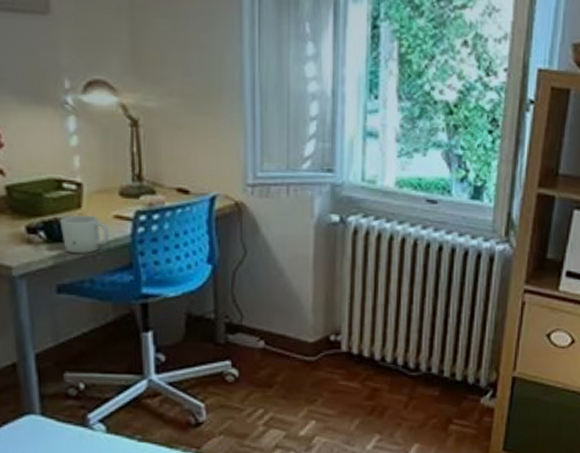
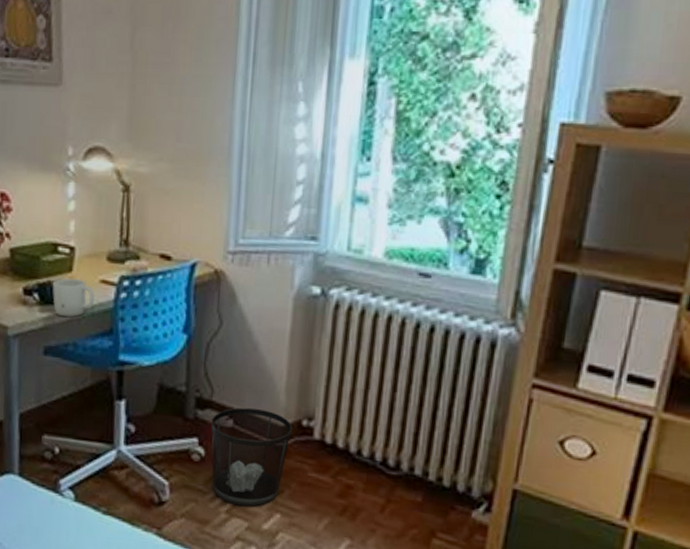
waste bin: none [242,328,322,418] -> present [211,407,293,507]

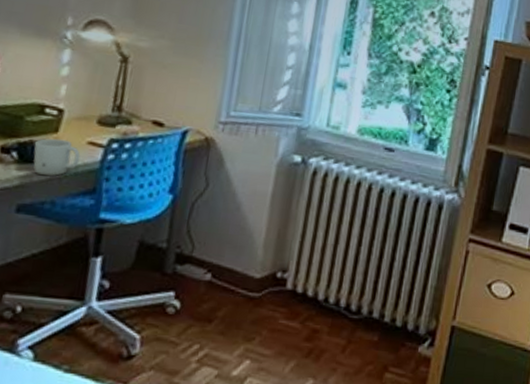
waste bin: present [211,407,293,507] -> none [184,262,268,355]

